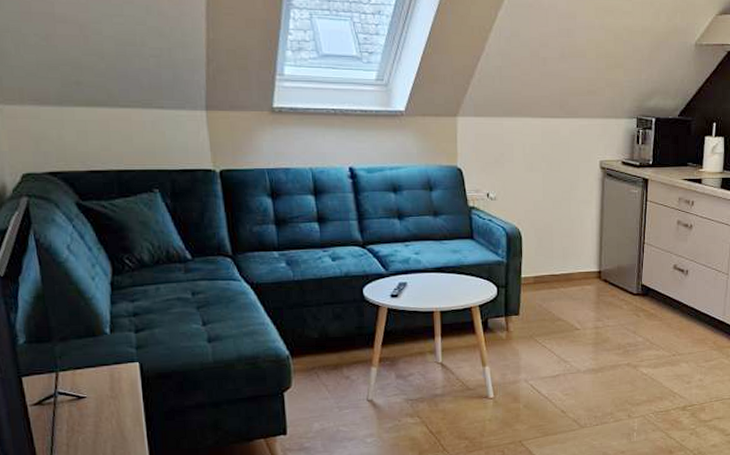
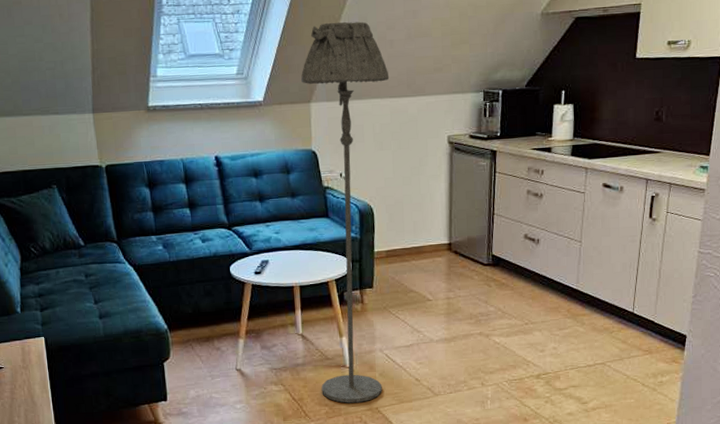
floor lamp: none [447,33,542,436] -> present [301,21,390,403]

